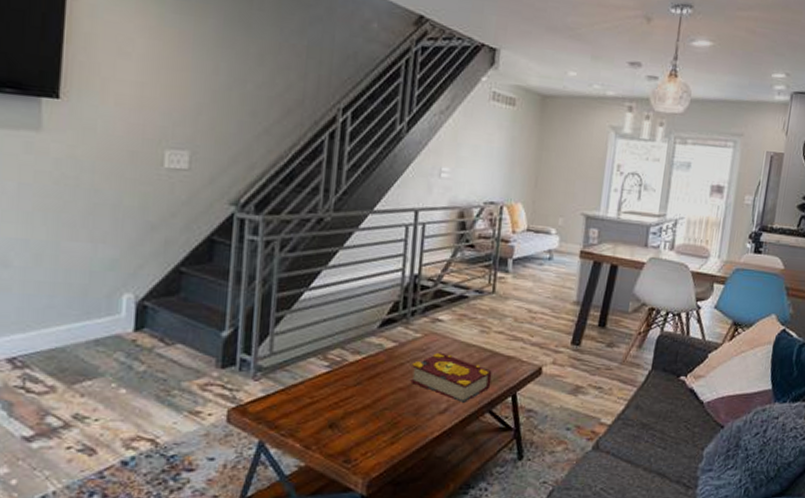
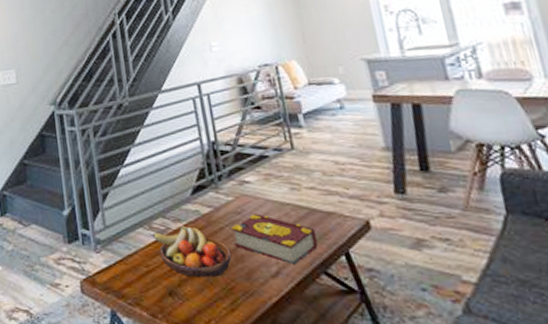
fruit bowl: none [326,358,406,412] -> present [153,225,232,278]

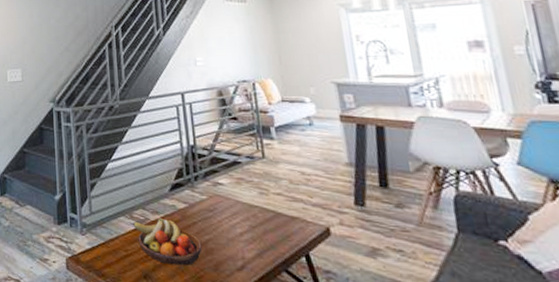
book: present [231,213,318,264] -> none [204,212,281,261]

